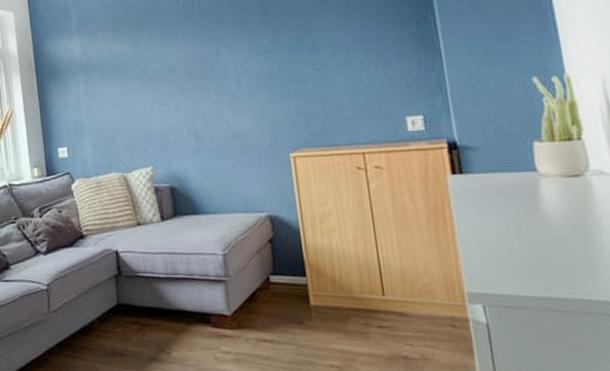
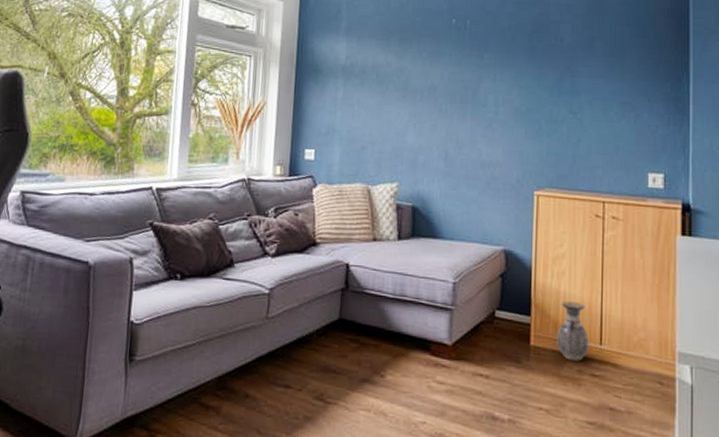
vase: none [335,257,372,315] -> present [557,301,589,361]

